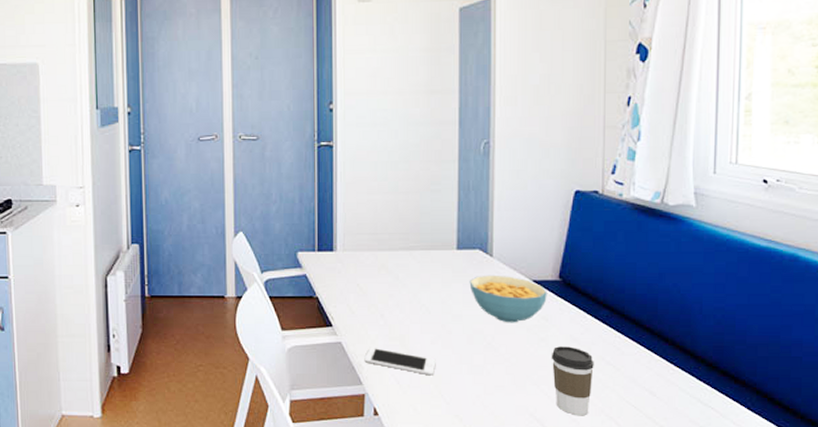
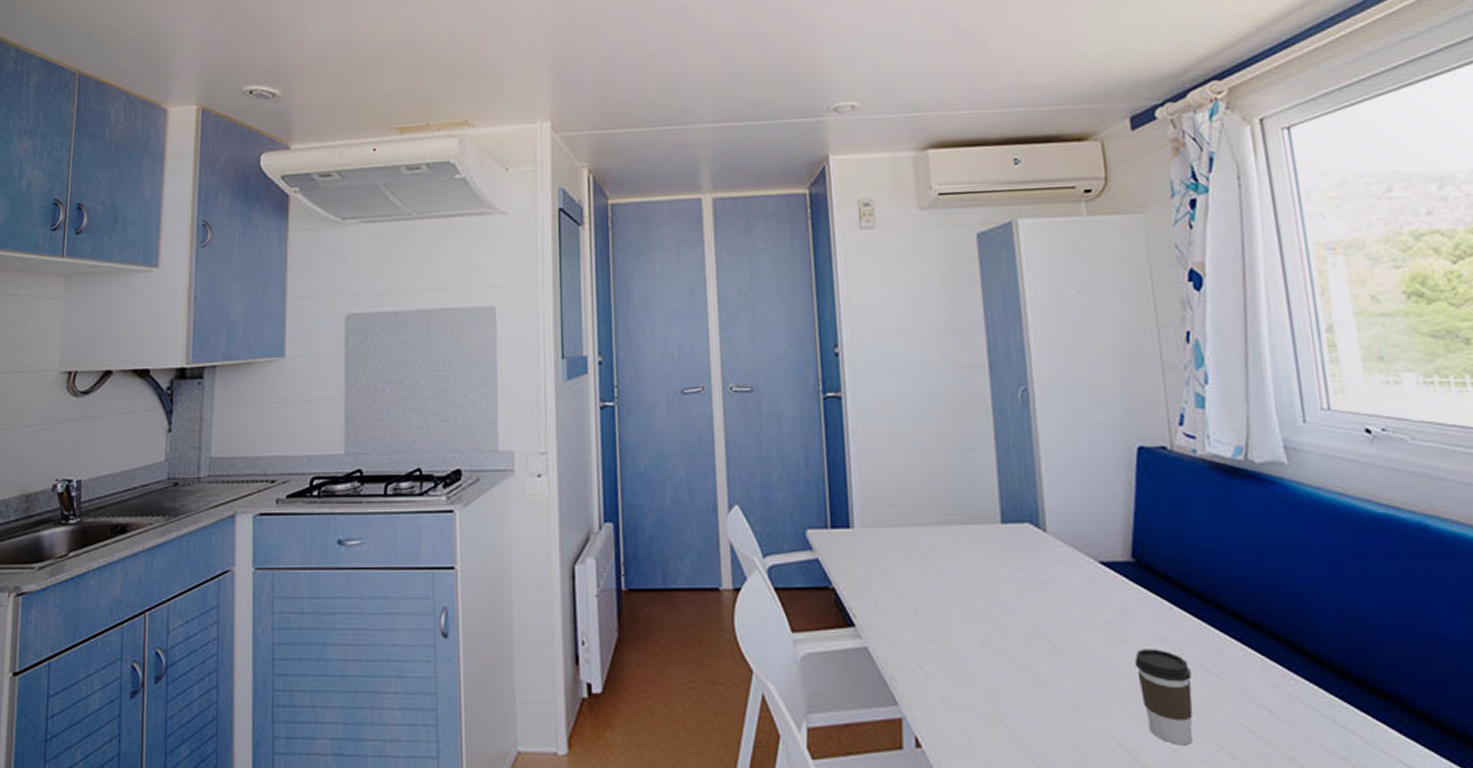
cell phone: present [364,347,436,376] -> none [898,653,990,692]
cereal bowl: present [469,275,547,323] -> none [1020,555,1121,619]

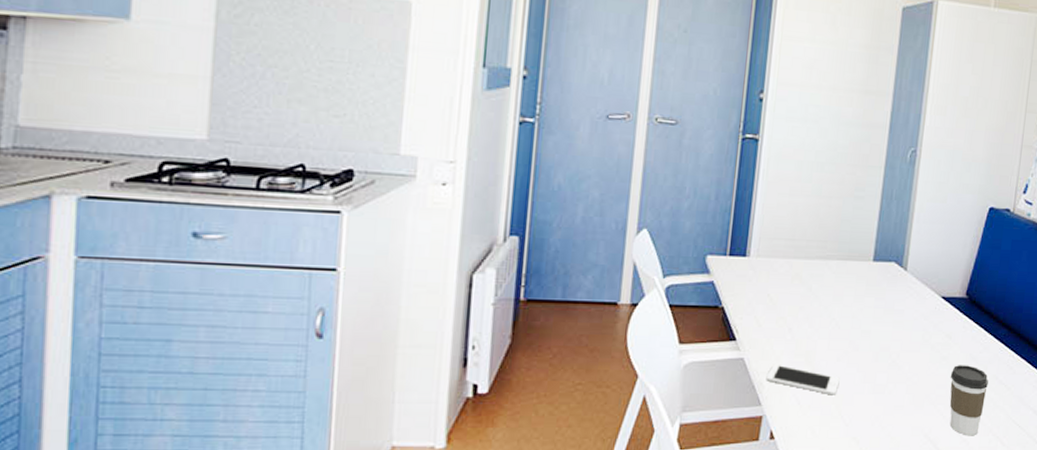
cell phone: none [898,653,990,692] -> present [766,364,840,396]

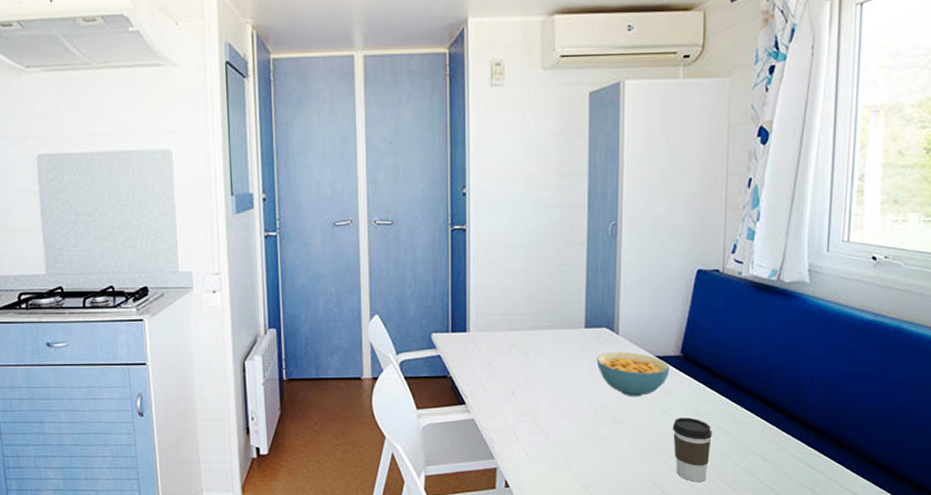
cell phone: present [766,364,840,396] -> none [496,423,564,449]
cereal bowl: none [881,289,954,341] -> present [596,351,670,397]

